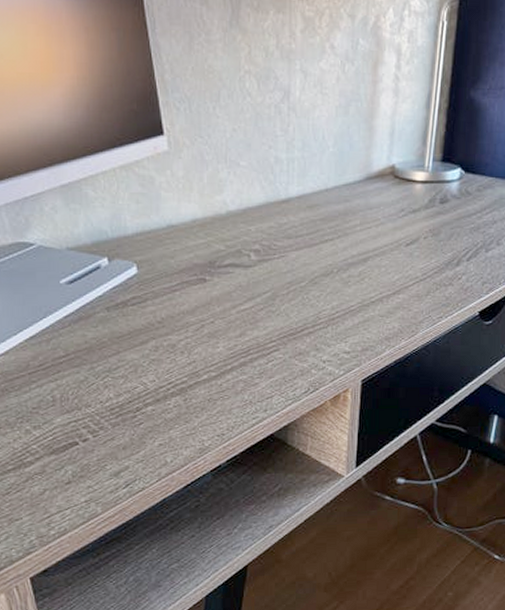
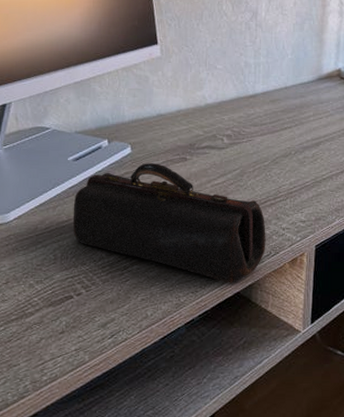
pencil case: none [70,286,303,425] -> present [72,163,266,283]

